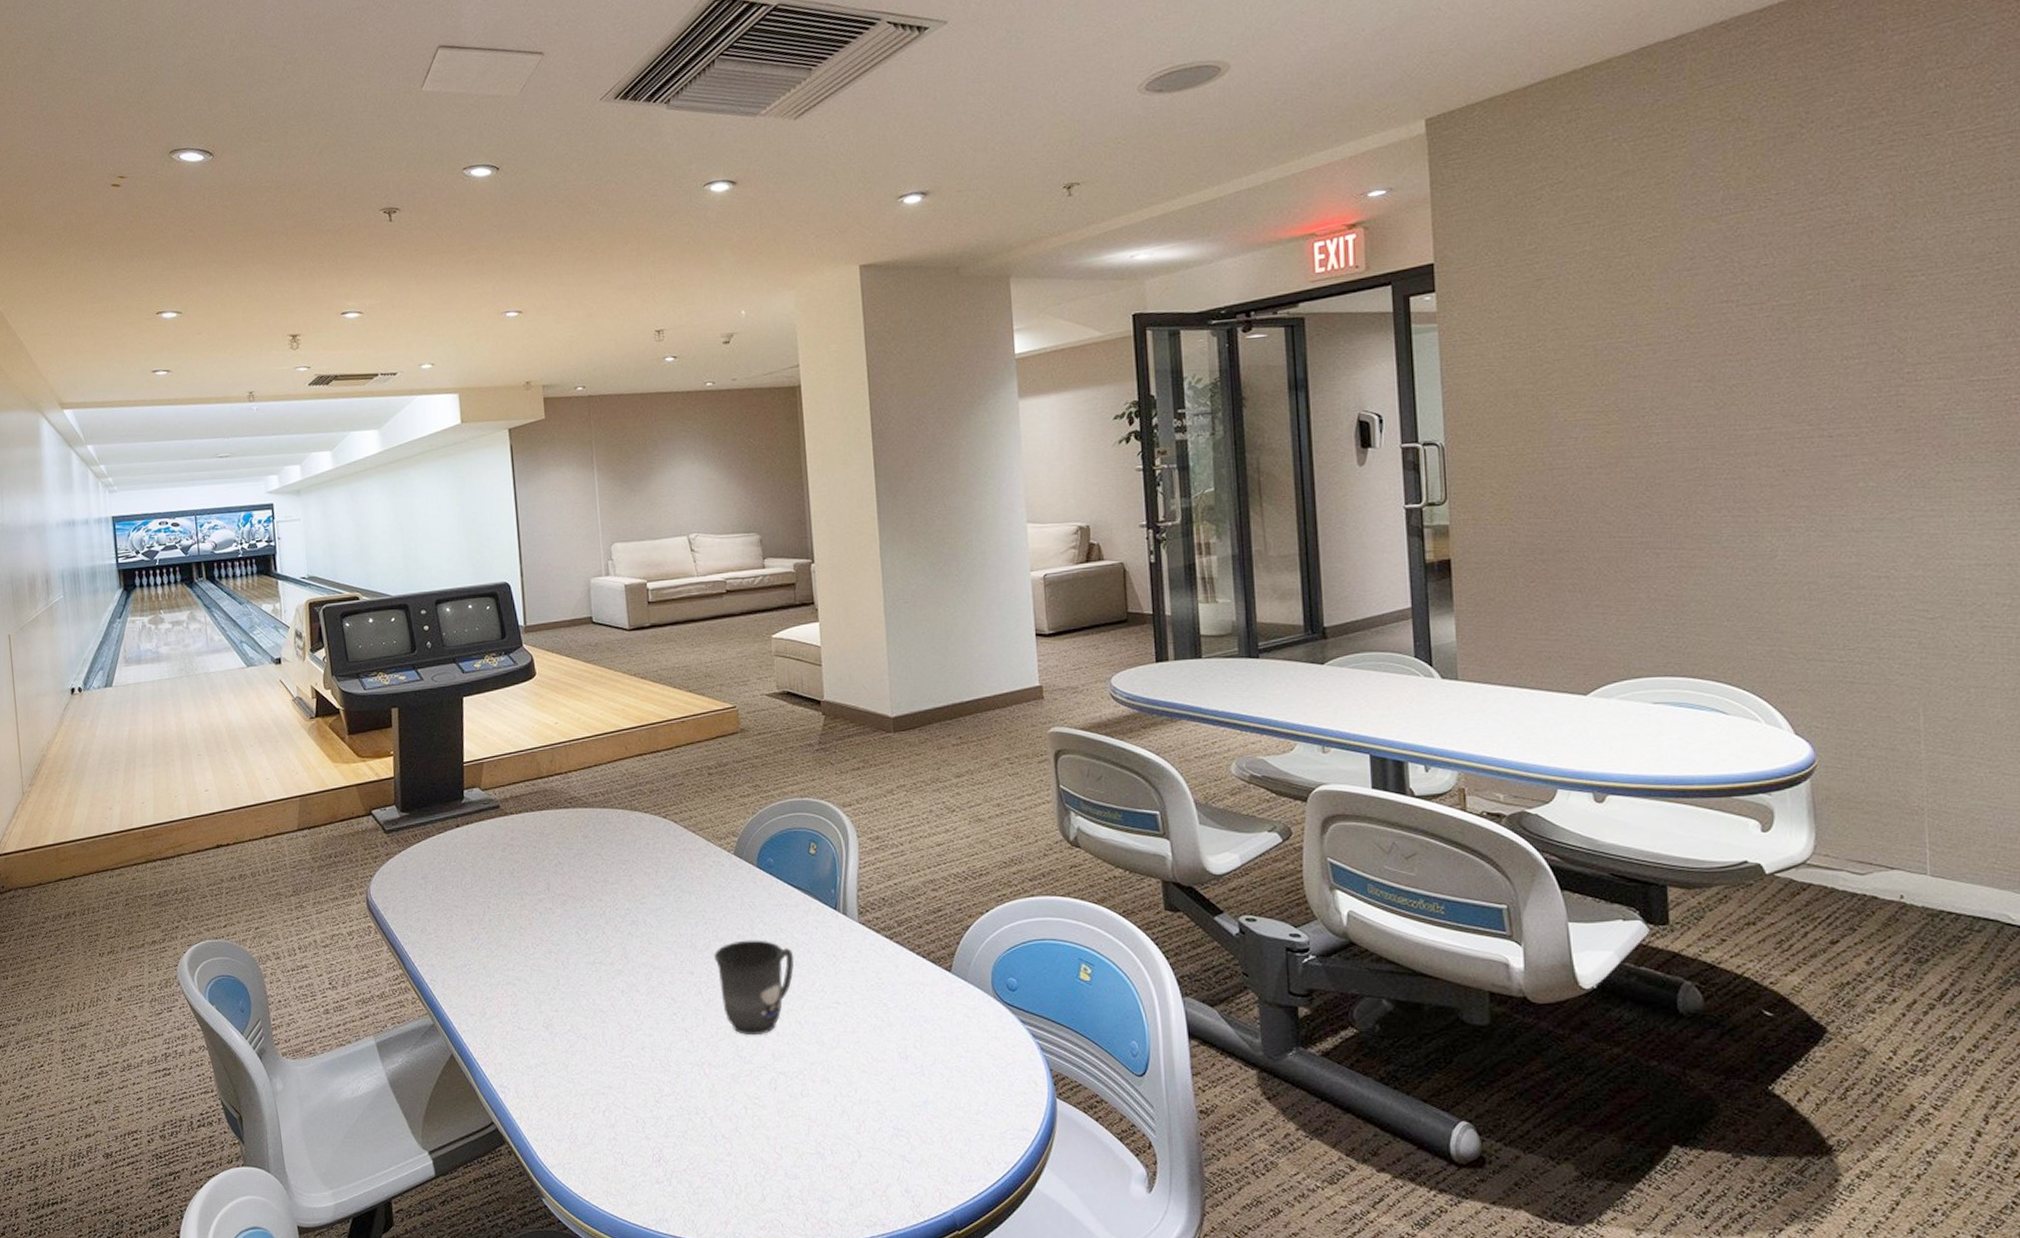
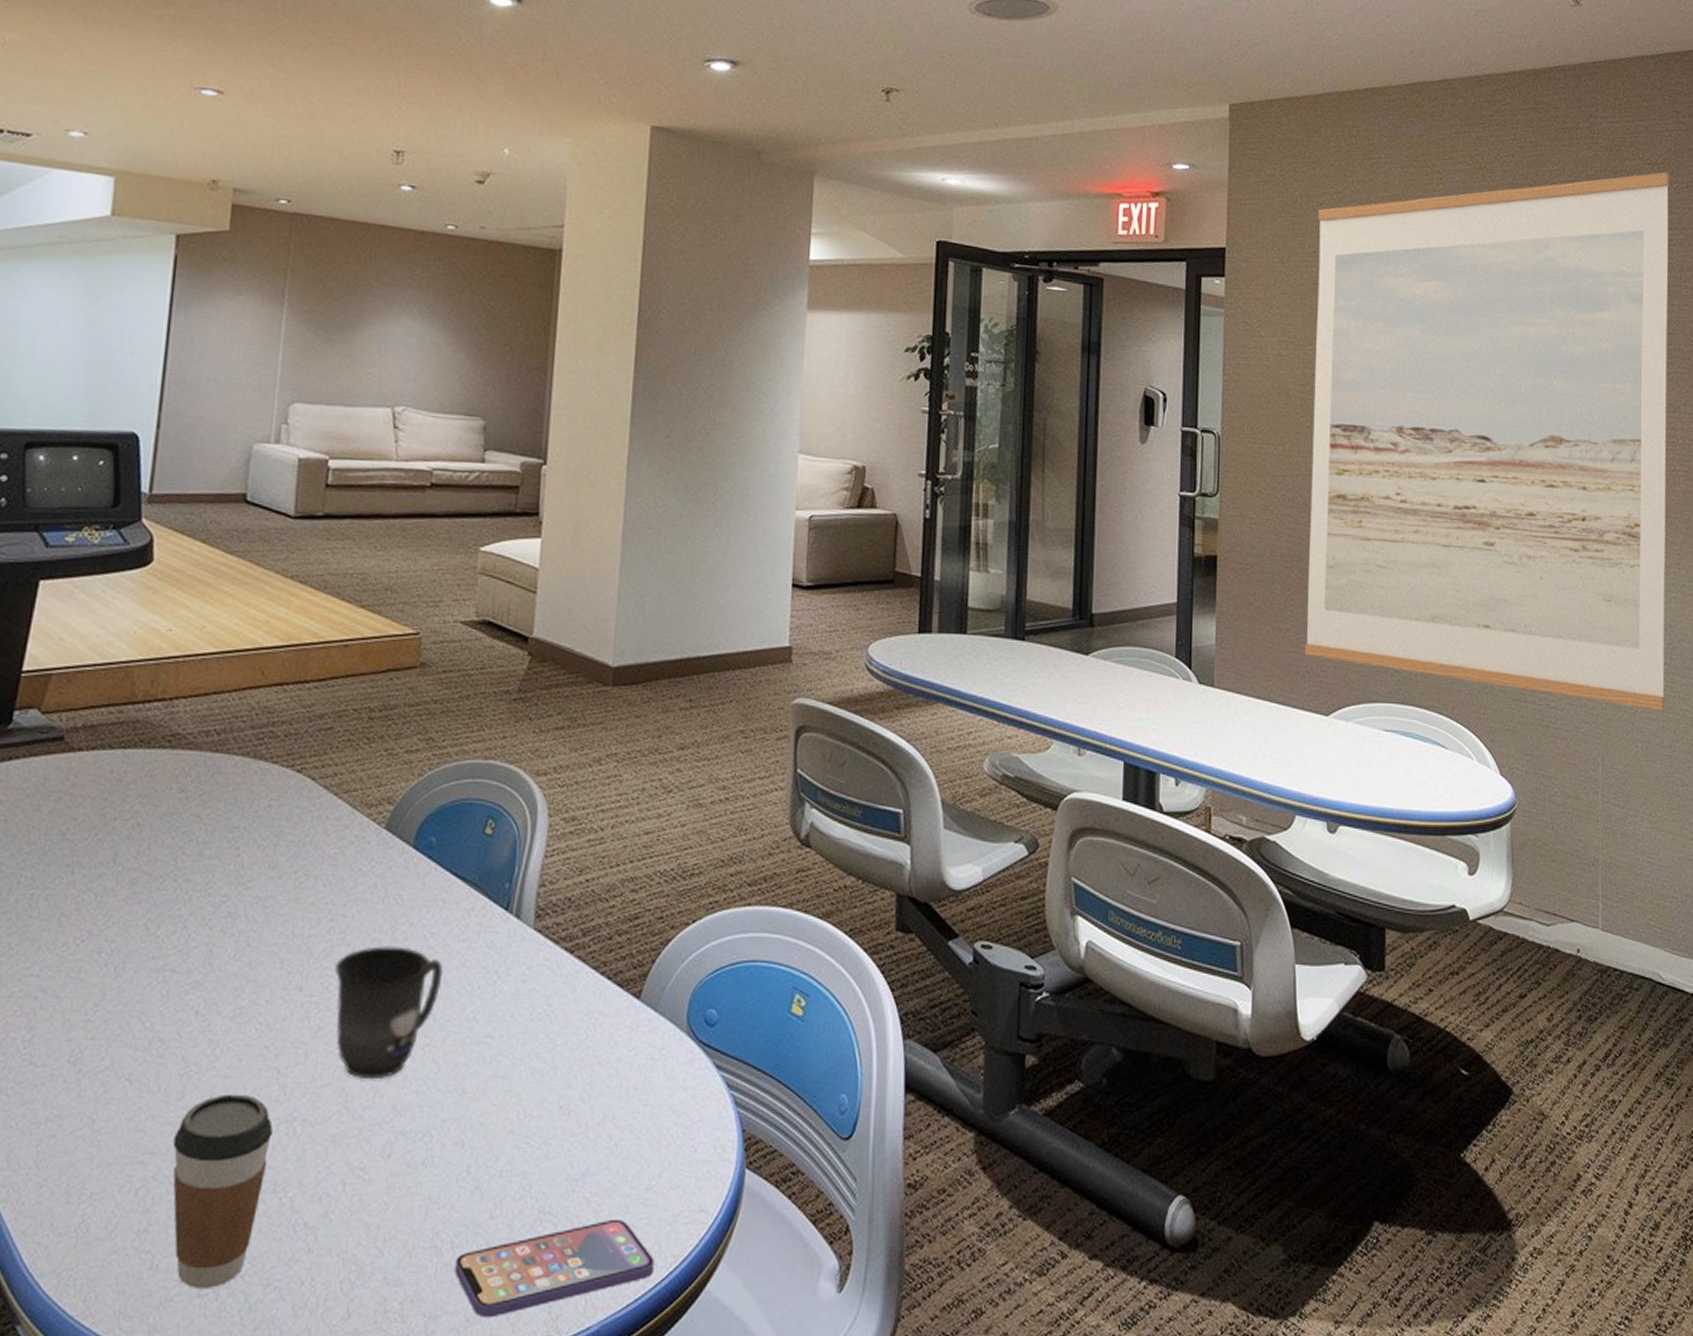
coffee cup: none [622,1046,689,1178] -> present [172,1094,273,1289]
smartphone: none [836,1135,991,1203] -> present [454,1218,655,1318]
wall art: none [1537,72,2006,654] -> present [1304,172,1670,711]

